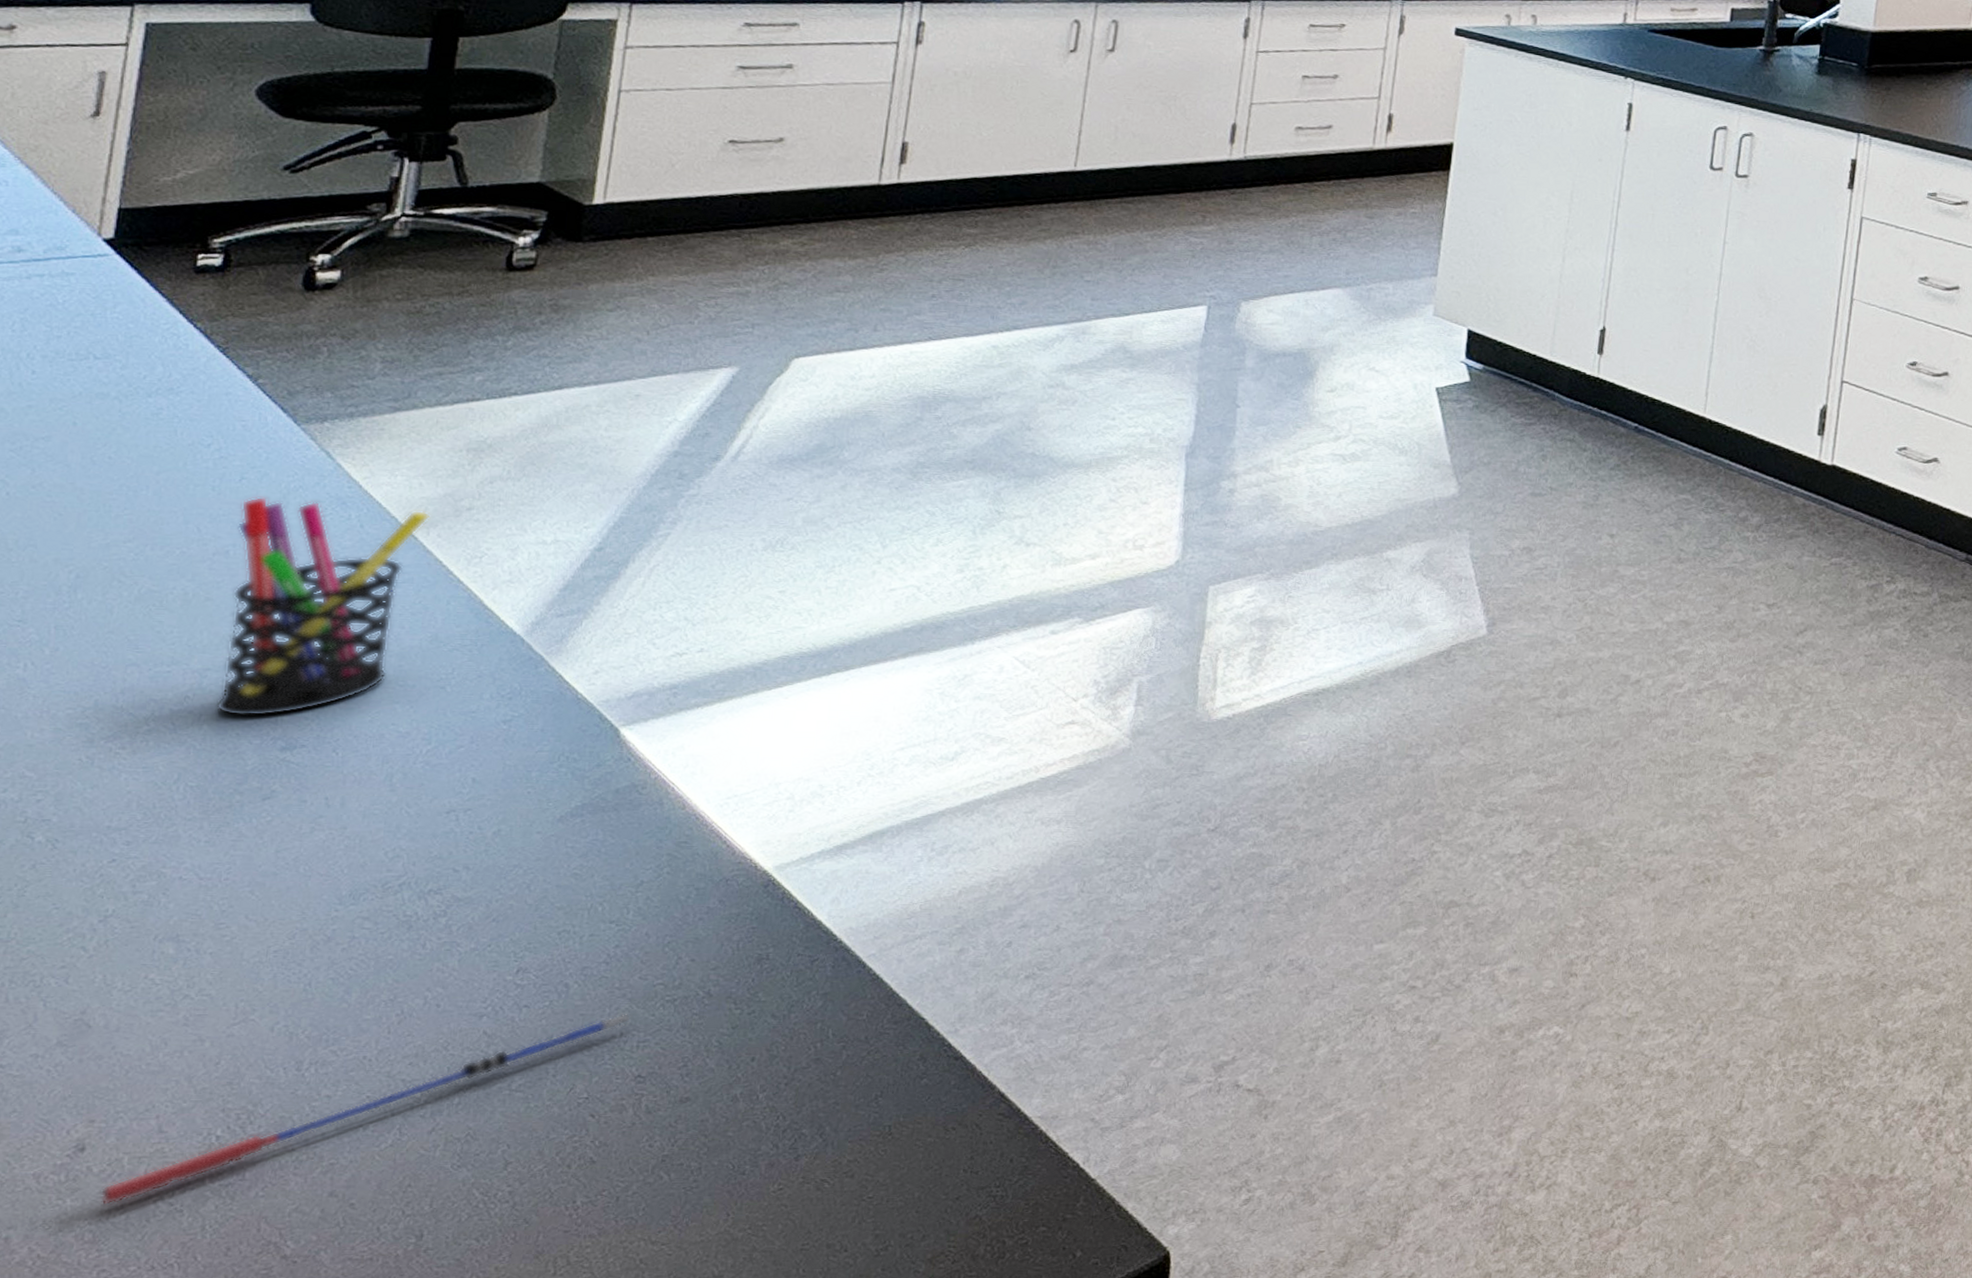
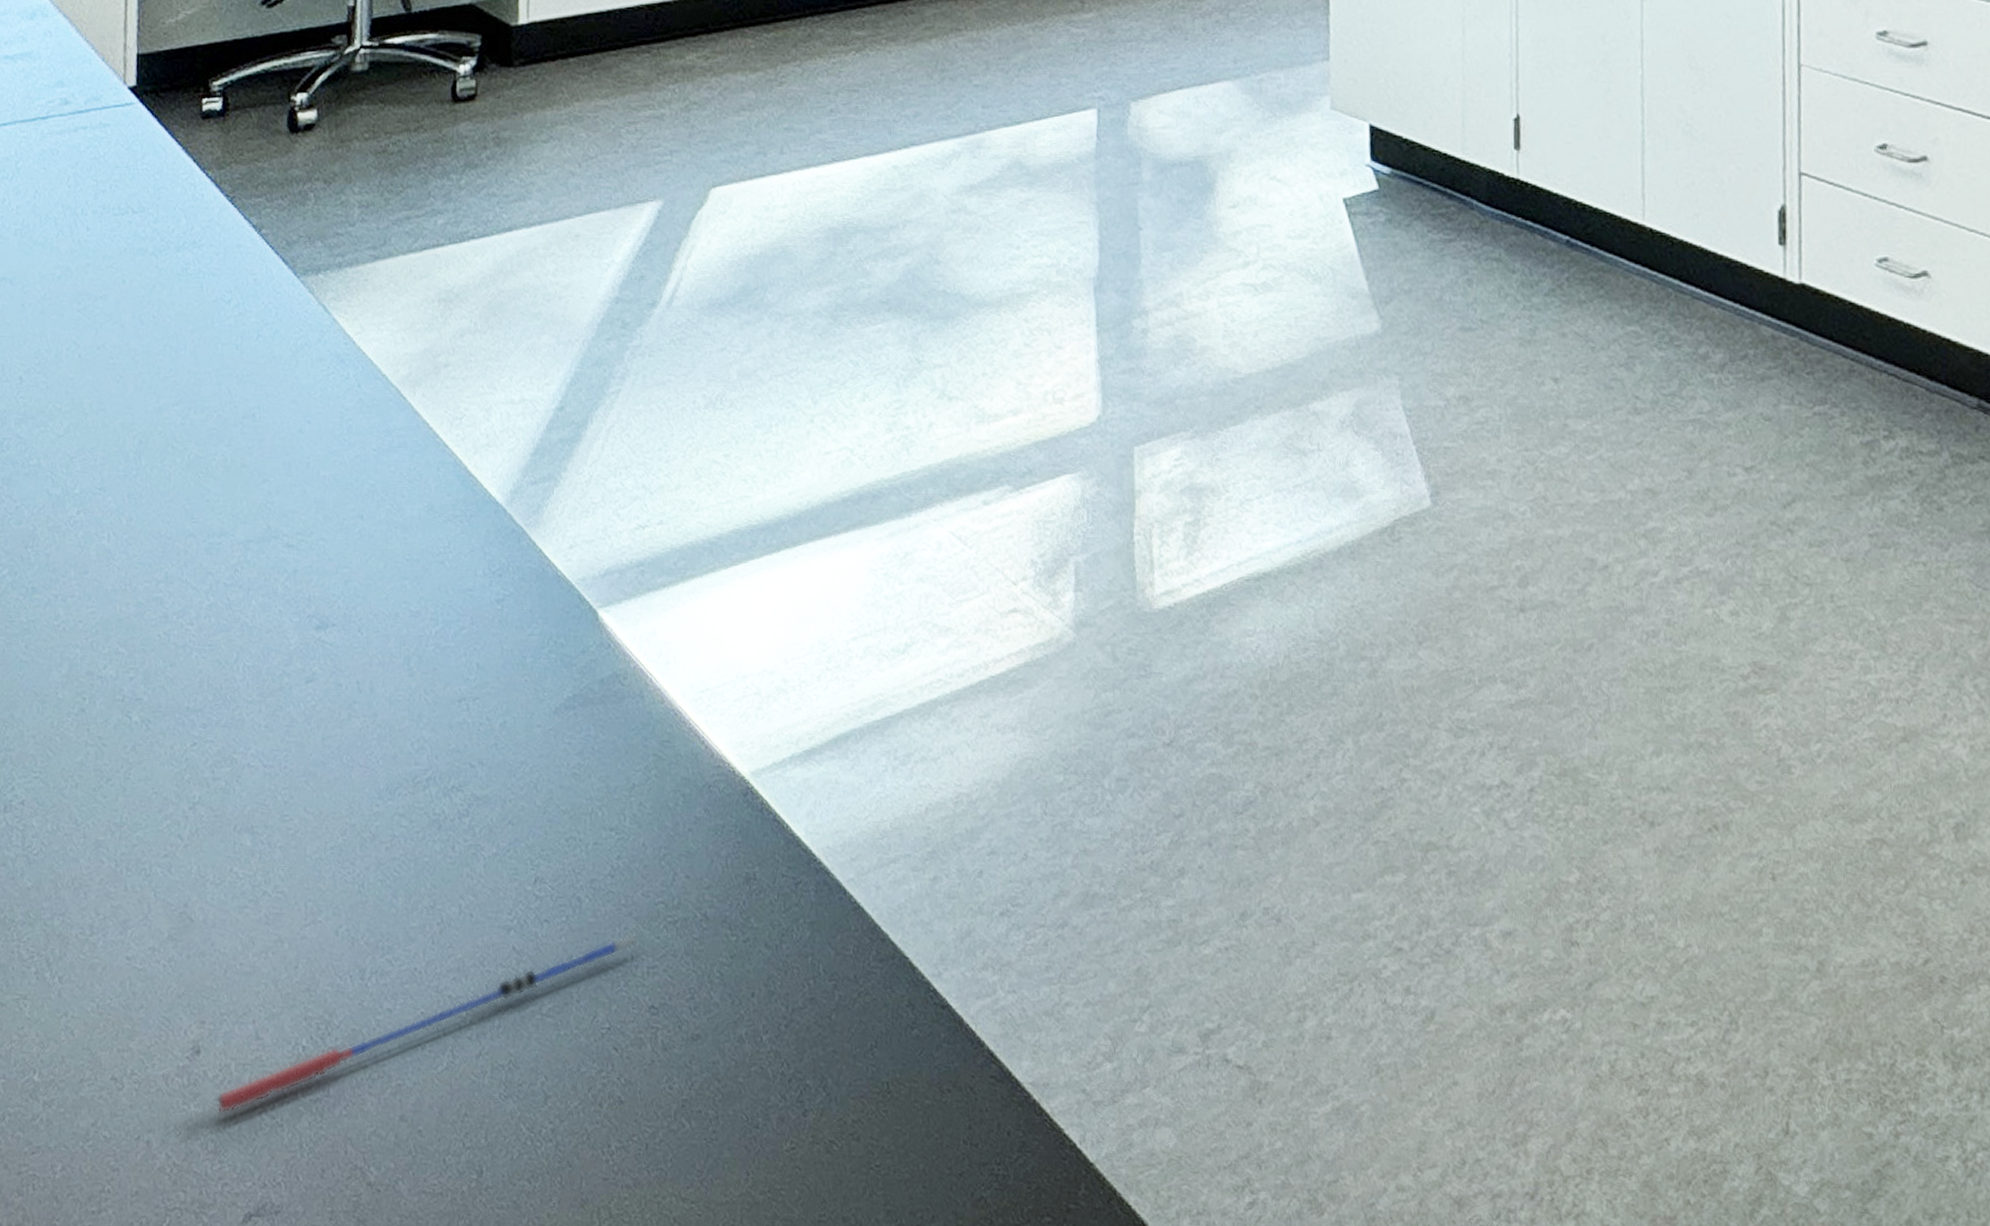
pen holder: present [216,496,431,718] -> none [260,355,415,594]

